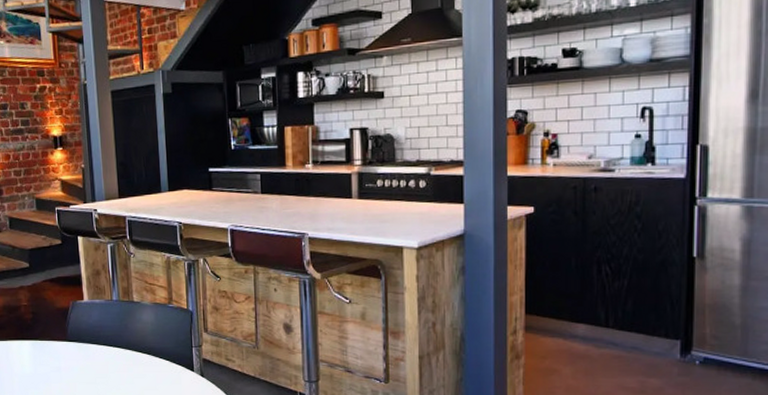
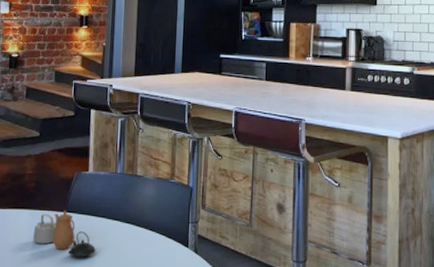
teapot: none [37,340,101,385] -> present [33,210,96,258]

